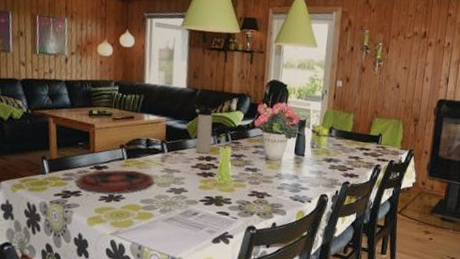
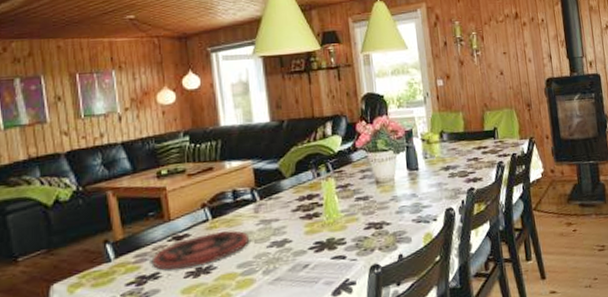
thermos bottle: present [194,104,213,154] -> none [282,136,312,193]

